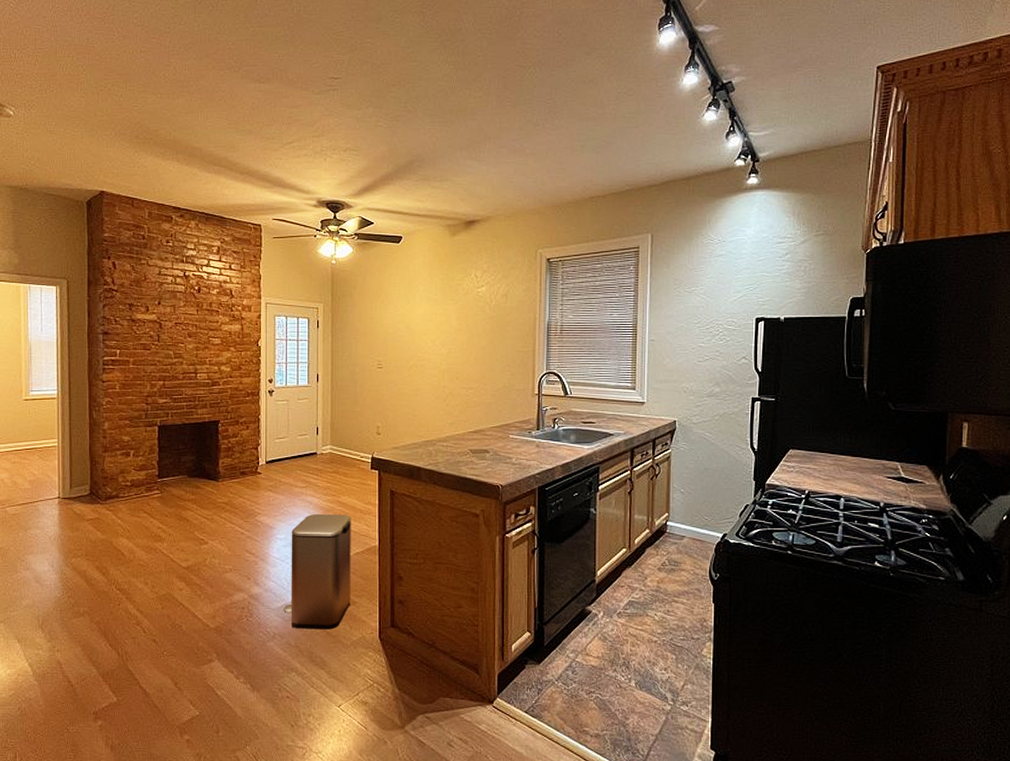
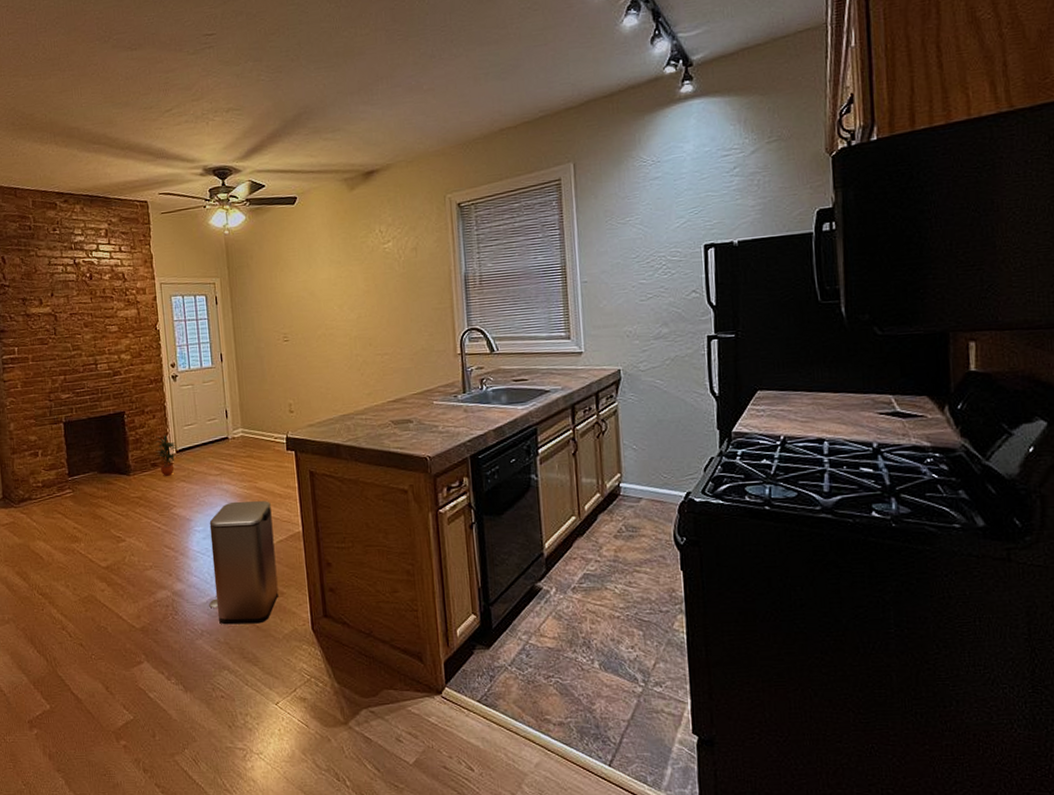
potted plant: none [245,446,267,485] -> present [154,435,178,476]

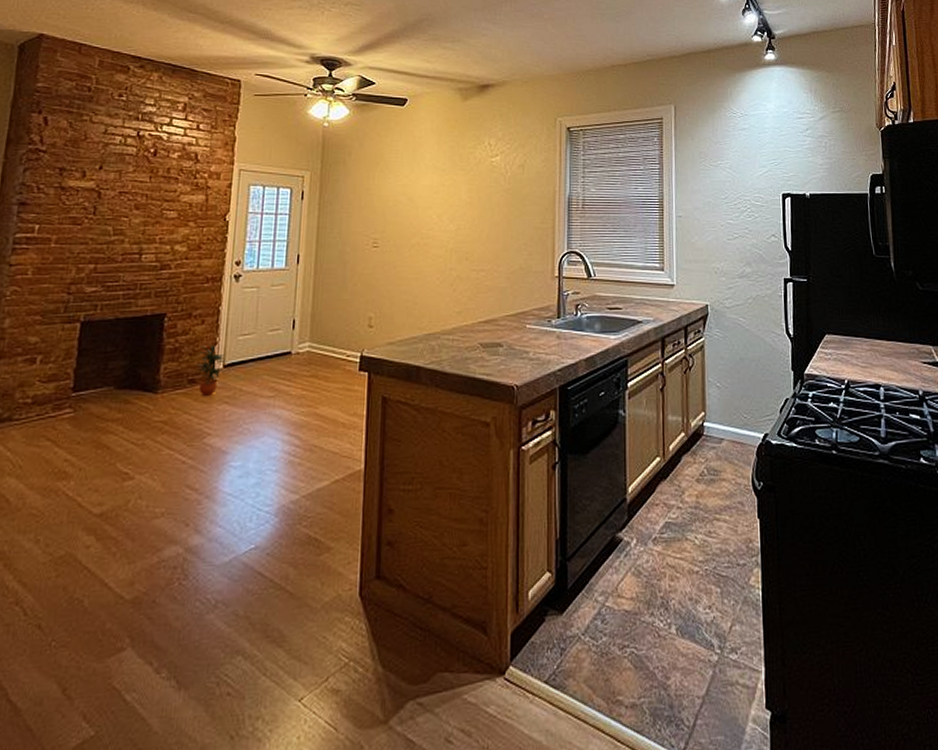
pedal bin: present [209,501,279,625] -> none [232,430,331,592]

